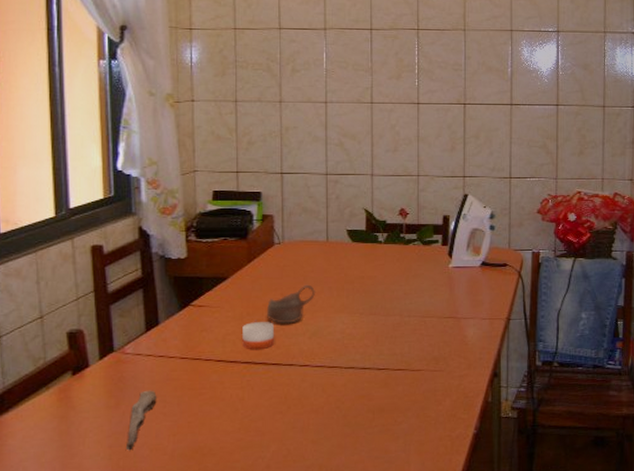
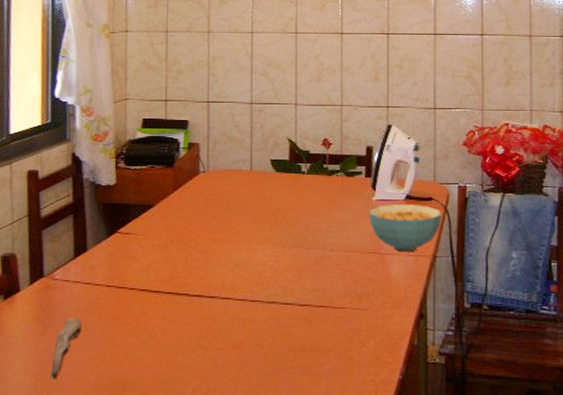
candle: present [242,322,275,350] -> none [166,252,198,280]
cup: present [266,284,316,324] -> none [190,214,239,254]
cereal bowl: none [445,271,516,315] -> present [368,205,442,251]

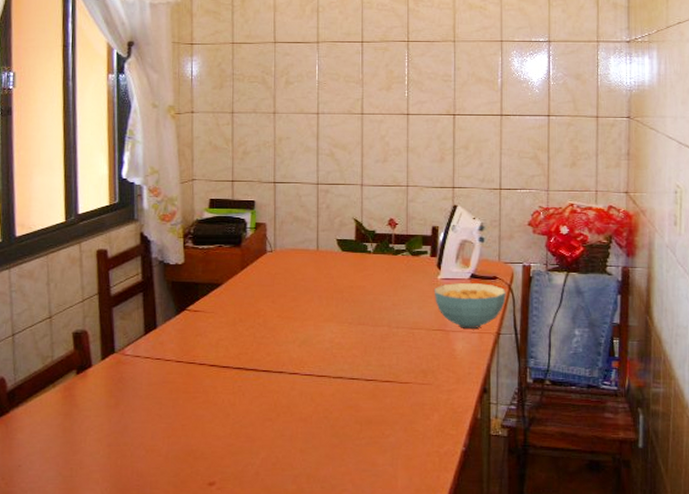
spoon: present [50,317,82,380] -> none [123,391,153,451]

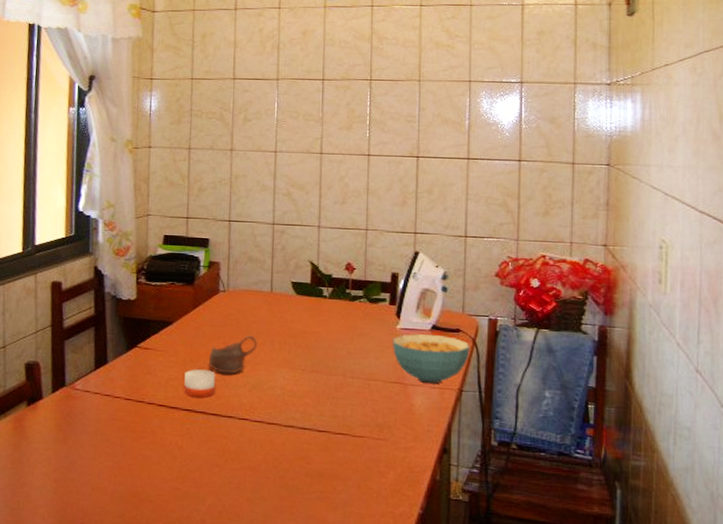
candle: none [235,328,266,356] -> present [184,369,216,399]
cup: none [258,292,306,331] -> present [208,335,258,374]

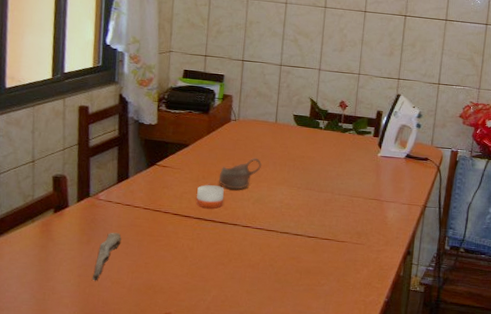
spoon: none [70,428,101,487] -> present [92,232,122,281]
cereal bowl: present [392,334,470,384] -> none [373,161,435,201]

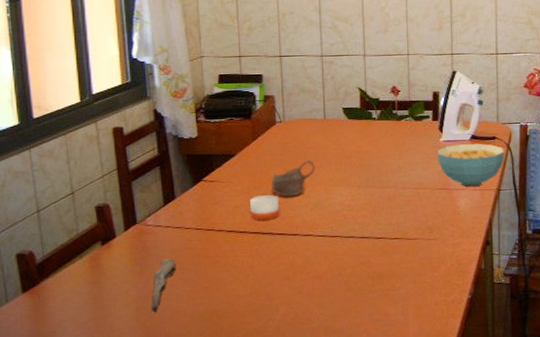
cereal bowl: none [373,161,435,201] -> present [436,144,505,186]

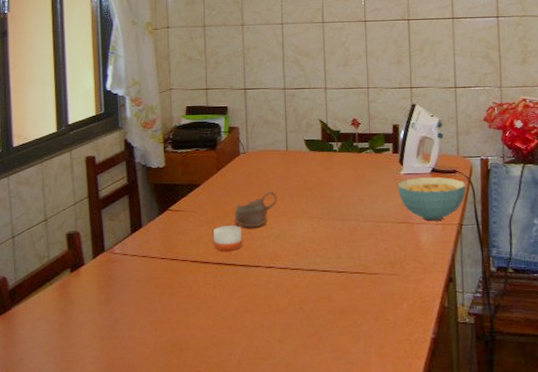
spoon: present [150,258,176,313] -> none [115,287,141,343]

